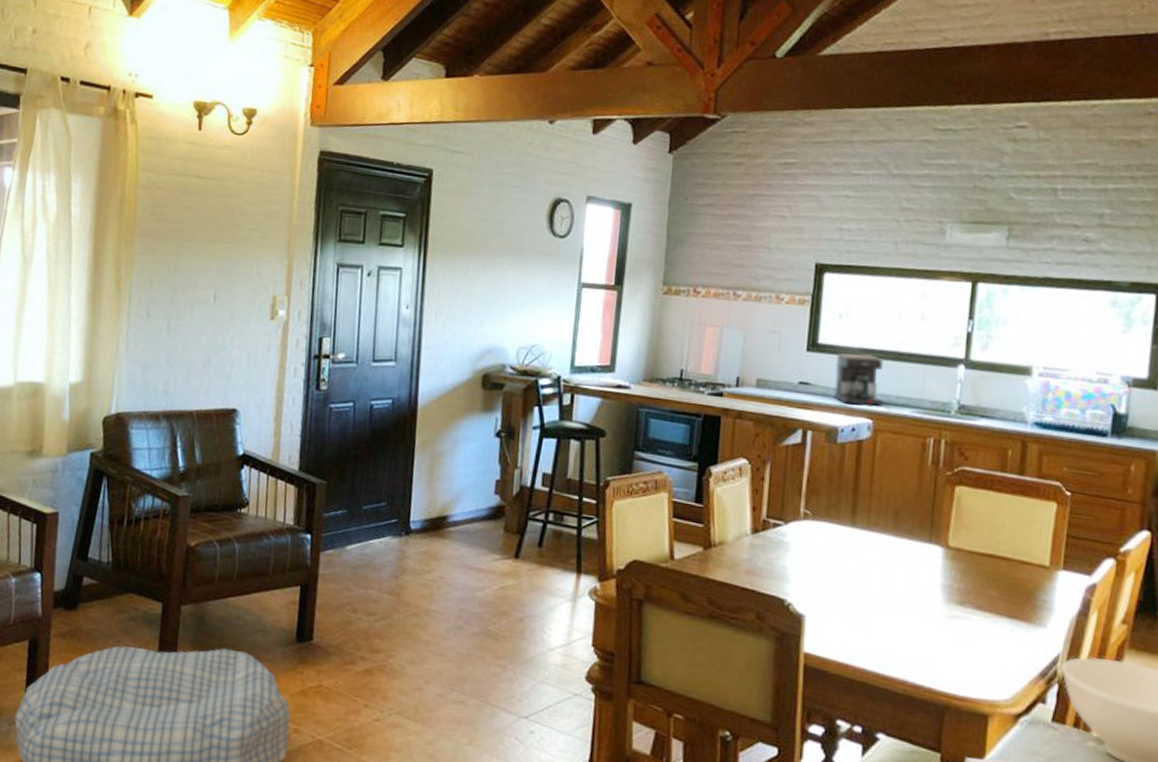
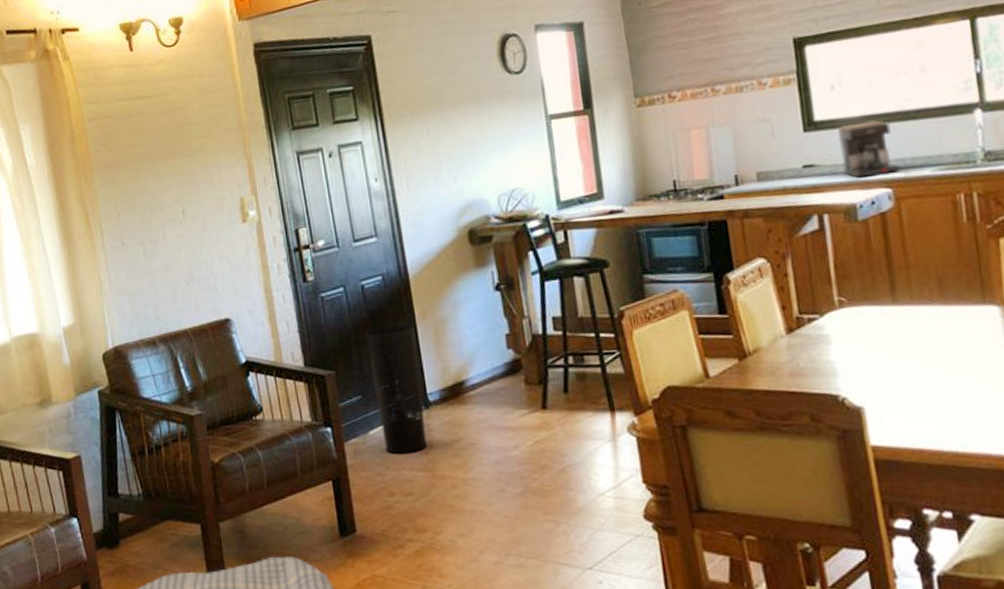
umbrella stand: none [358,447,412,576] -> present [364,324,427,455]

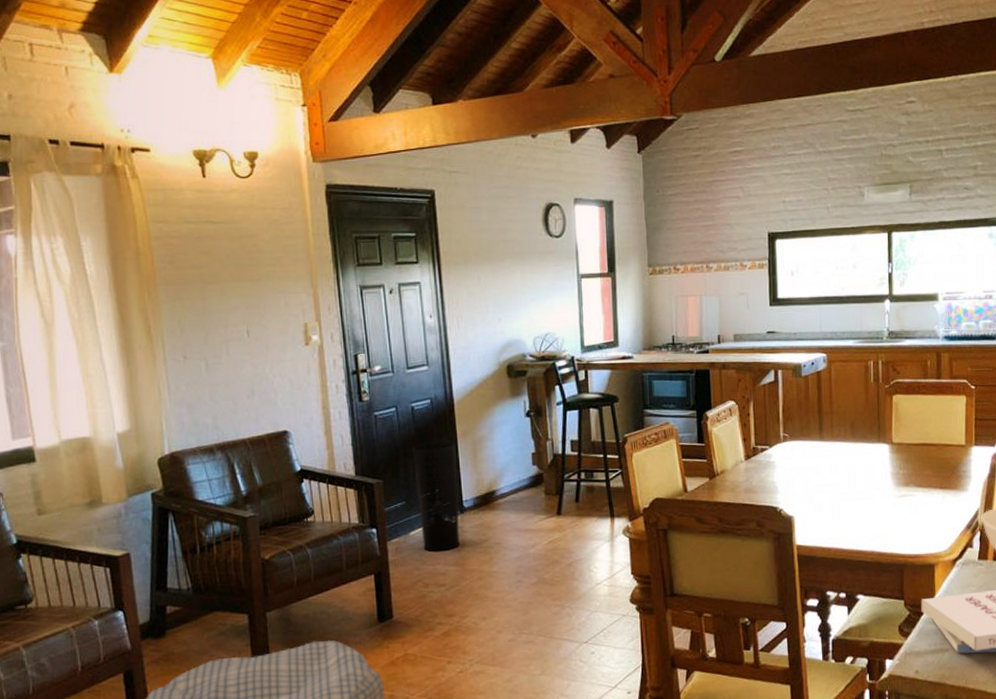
coffee maker: present [838,120,900,179] -> none [793,301,833,345]

